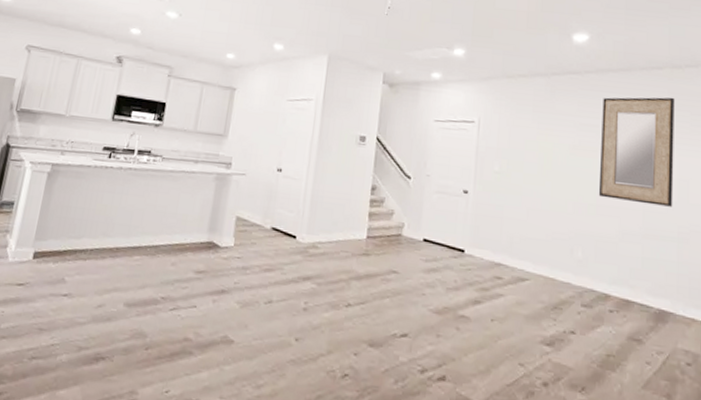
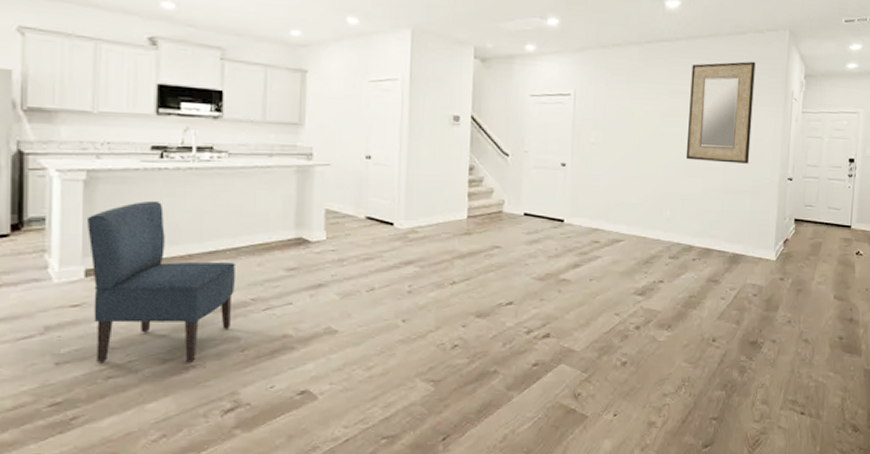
chair: none [26,194,153,354] -> present [87,200,235,363]

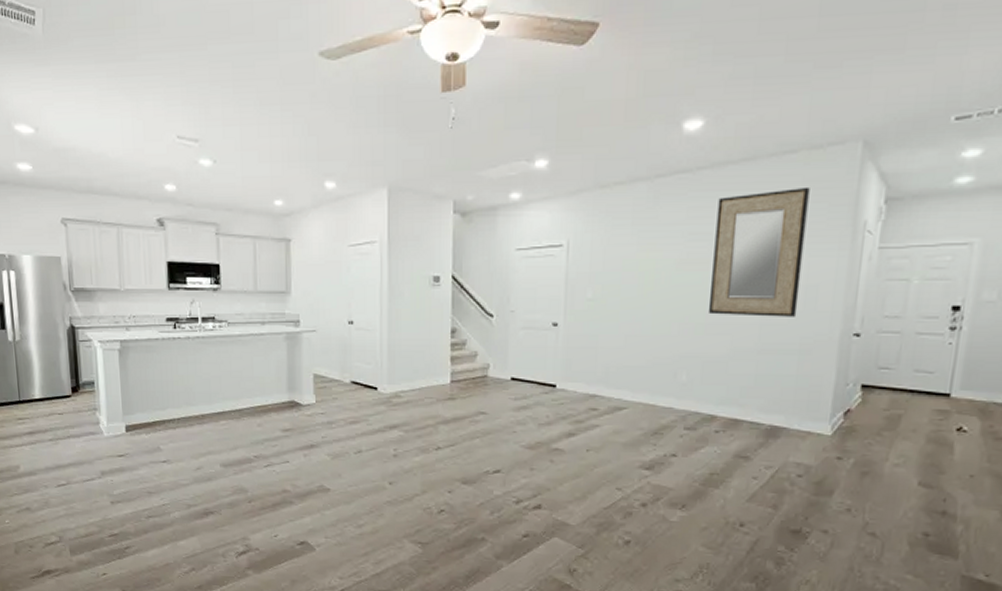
chair: present [87,200,235,363] -> none [124,366,240,509]

